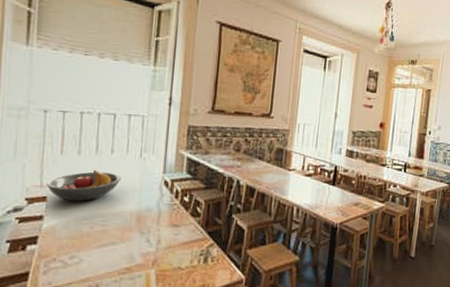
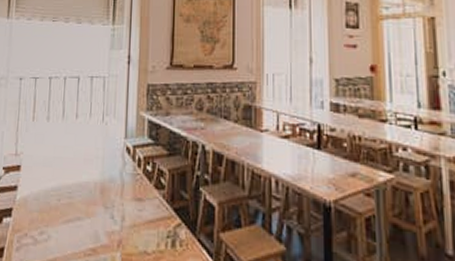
fruit bowl: present [46,169,122,201] -> none [20,136,86,170]

